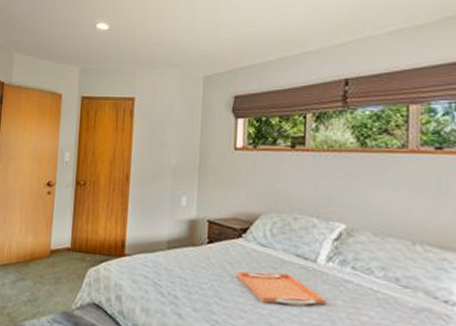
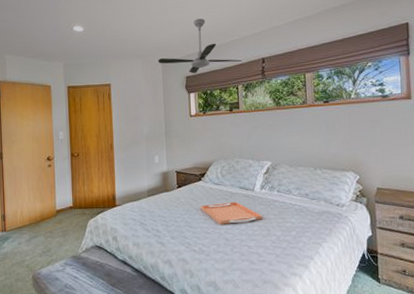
ceiling fan: none [198,21,316,92] -> present [158,18,243,73]

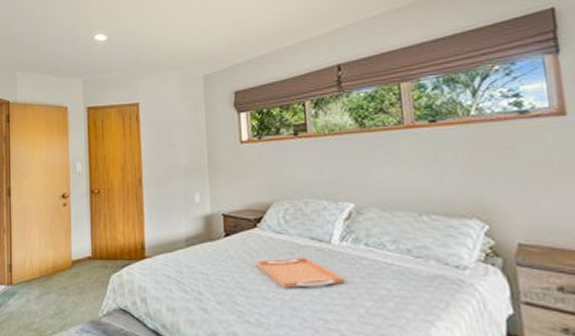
ceiling fan: present [158,18,243,73] -> none [198,17,310,87]

